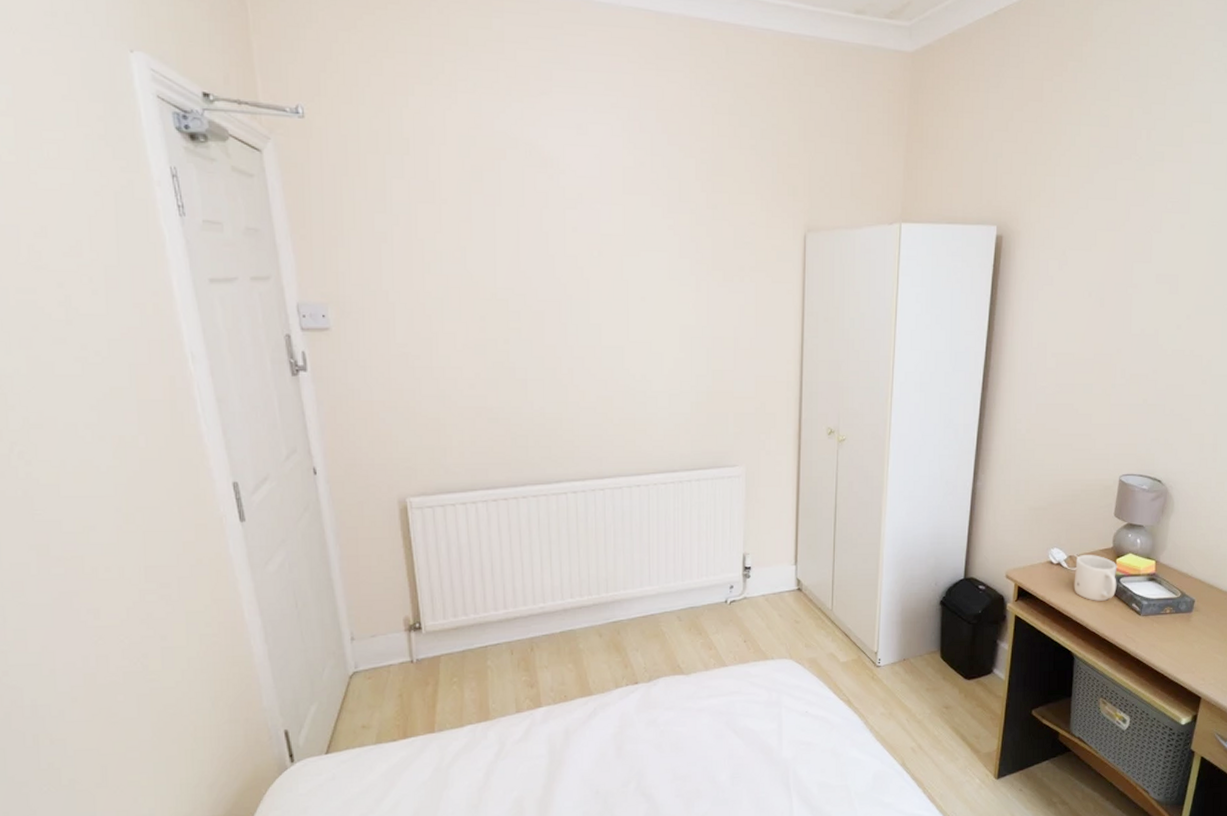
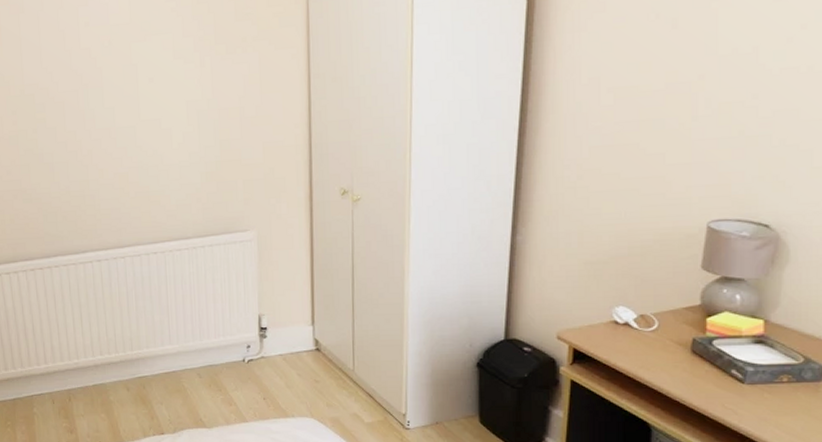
mug: present [1074,555,1118,602] -> none [647,313,708,367]

